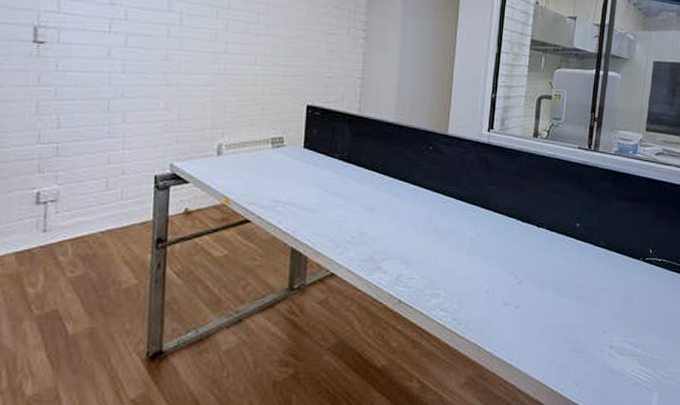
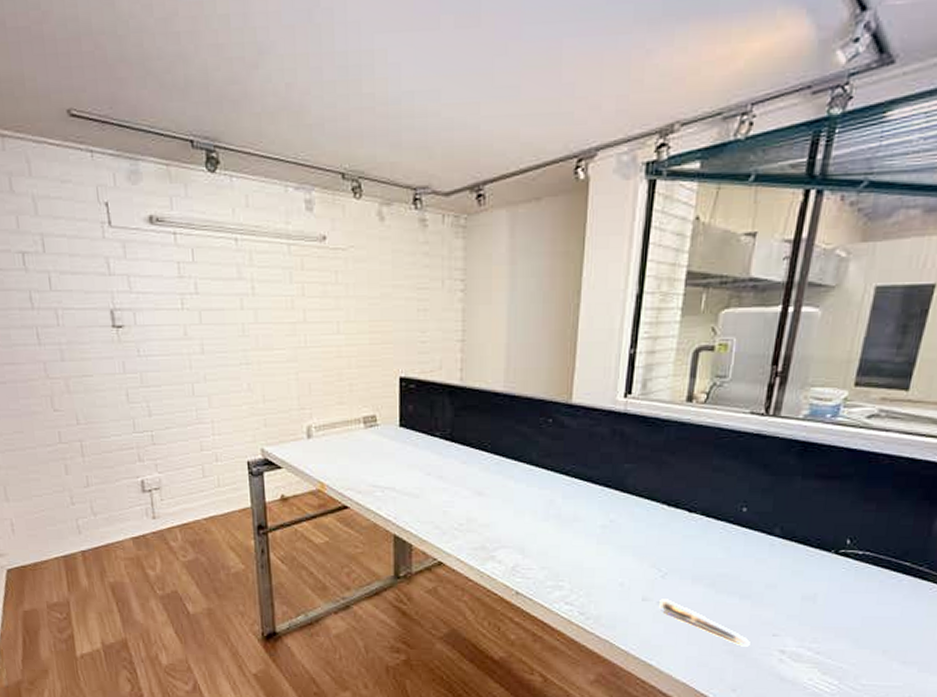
pen: none [518,305,586,341] -> present [661,602,749,644]

